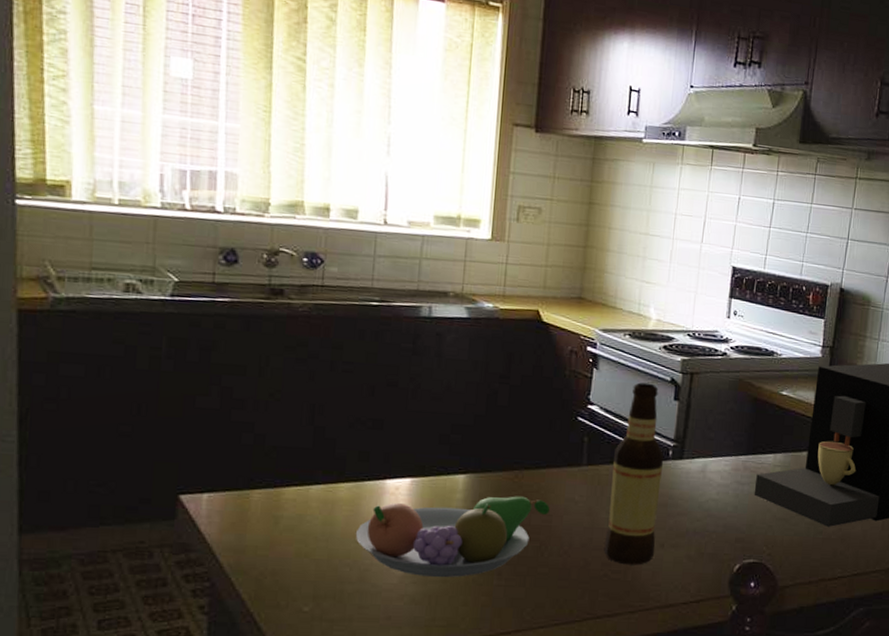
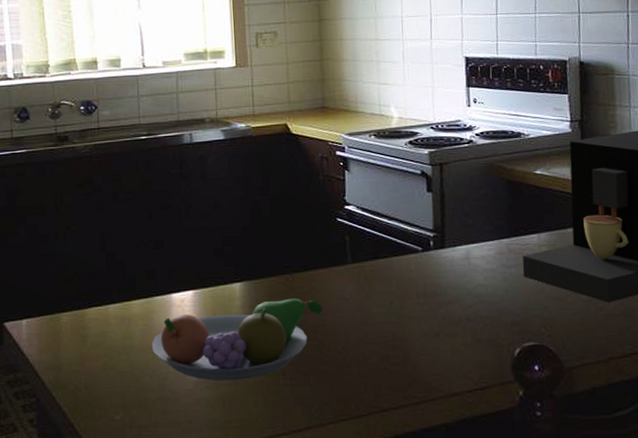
bottle: present [604,382,664,565] -> none [376,178,431,357]

